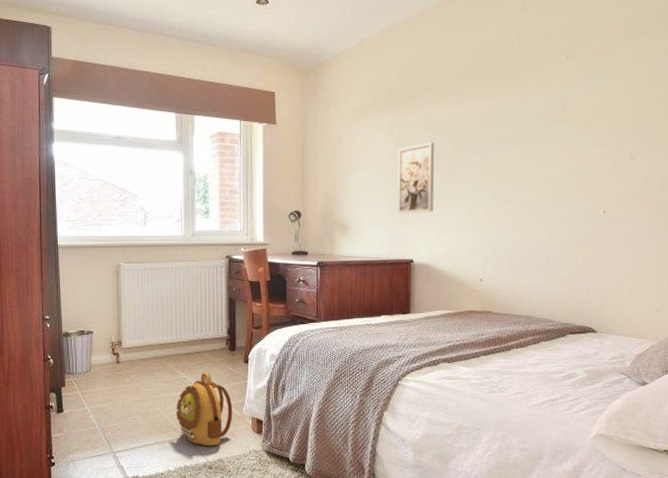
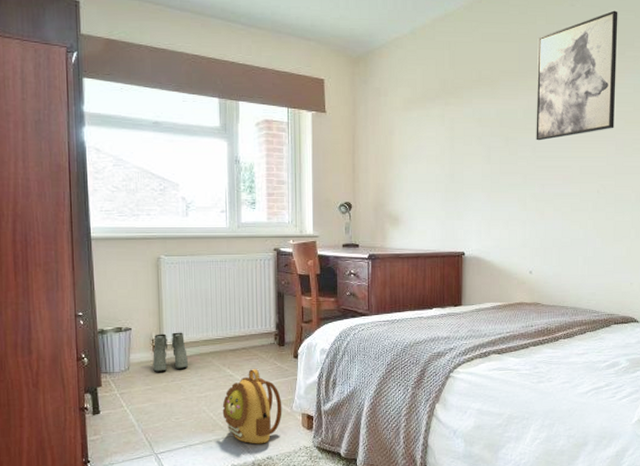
boots: none [112,336,144,374] -> present [153,332,188,372]
wall art: present [397,142,435,214] -> none [448,134,486,207]
wall art: none [486,14,572,147] -> present [536,10,618,141]

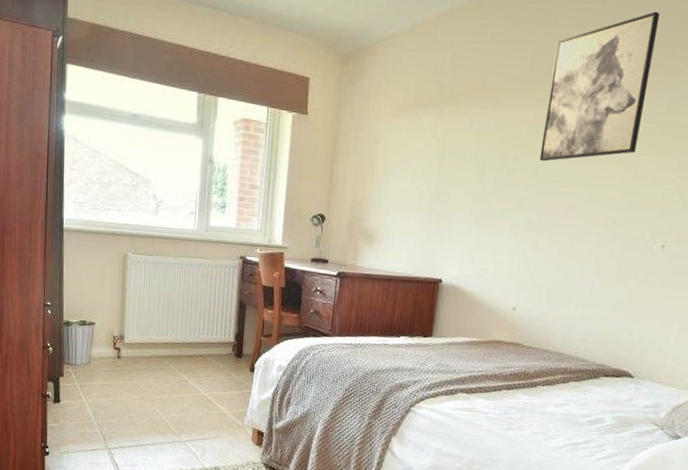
boots: present [153,332,188,372] -> none [112,331,146,370]
backpack: present [222,369,282,444] -> none [175,377,234,454]

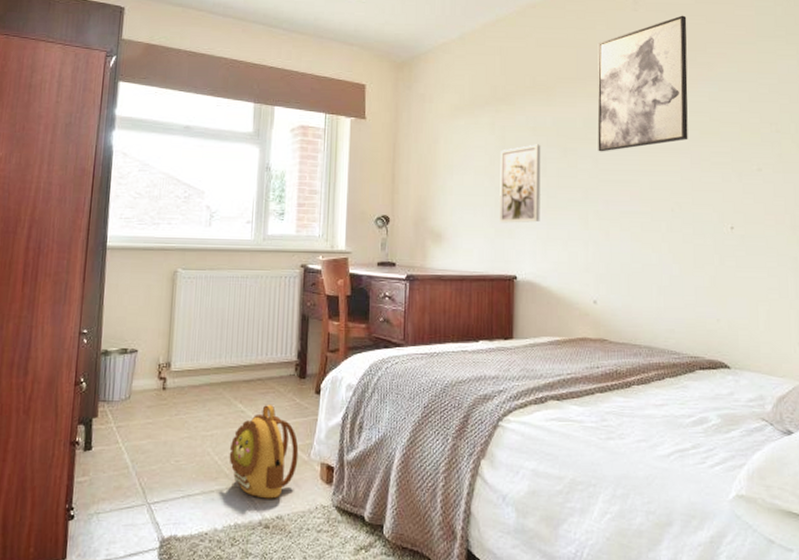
backpack: none [175,377,234,454] -> present [229,405,299,499]
wall art: none [431,149,482,230] -> present [498,144,541,223]

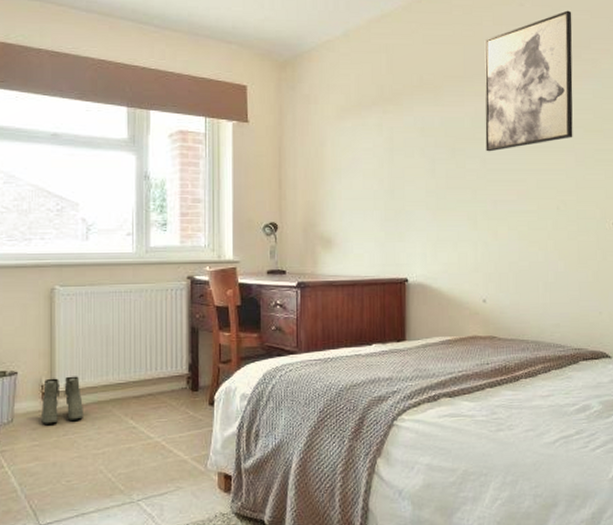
boots: none [156,357,196,403] -> present [41,376,83,424]
backpack: present [229,405,299,499] -> none [123,419,195,512]
wall art: present [498,144,541,223] -> none [388,145,430,226]

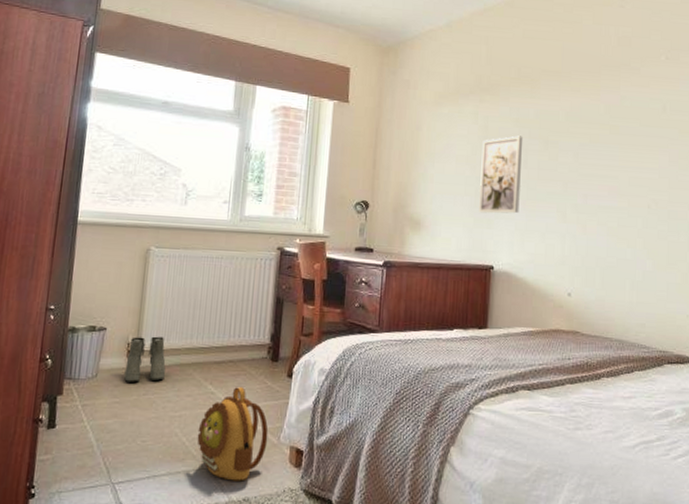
backpack: none [123,419,195,512] -> present [197,387,269,481]
wall art: none [388,145,430,226] -> present [478,135,523,214]
wall art: present [484,10,573,152] -> none [579,14,672,147]

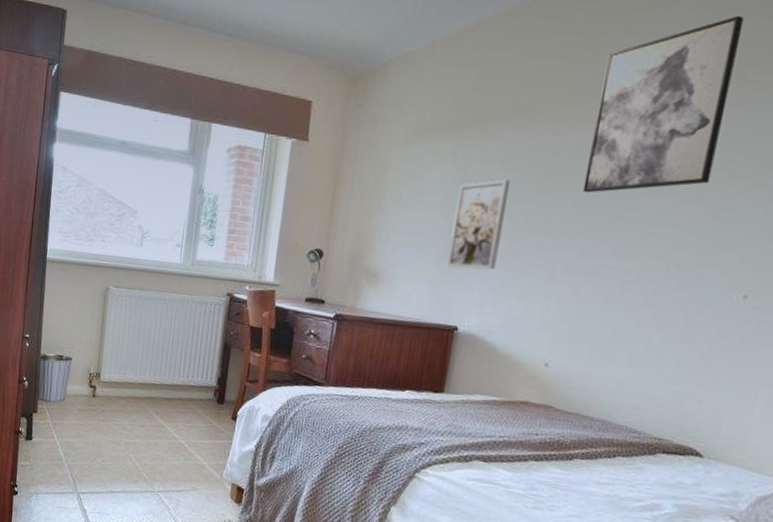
boots: present [124,336,166,382] -> none [87,368,122,410]
backpack: present [197,387,269,481] -> none [148,423,212,508]
wall art: none [579,14,672,147] -> present [583,15,745,193]

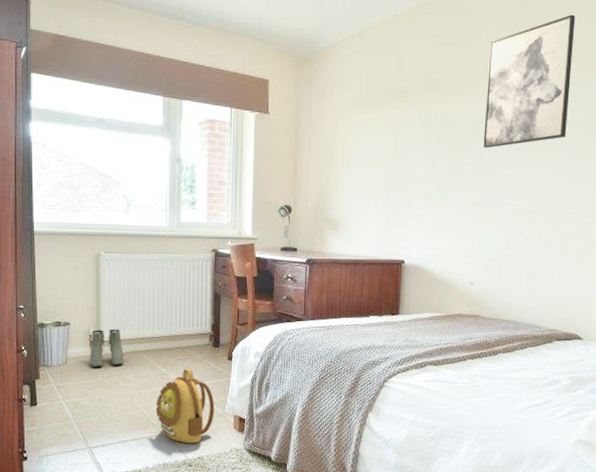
boots: none [87,368,122,410] -> present [90,329,124,367]
backpack: none [148,423,212,508] -> present [155,369,215,444]
wall art: present [446,179,511,270] -> none [390,140,432,213]

